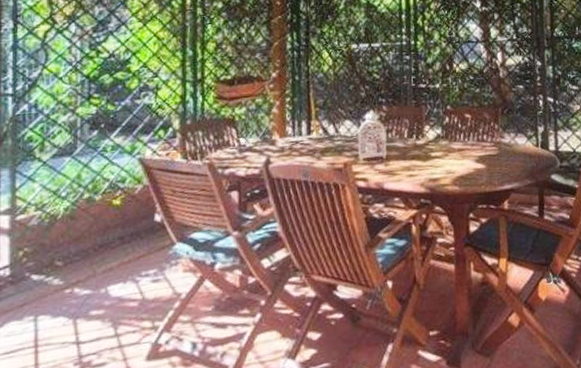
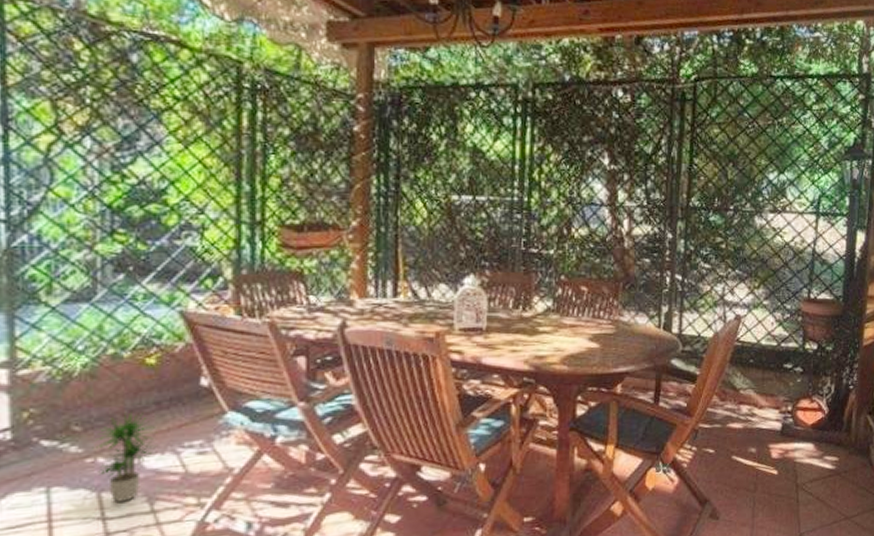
potted plant: none [70,246,121,328] -> present [92,411,157,502]

